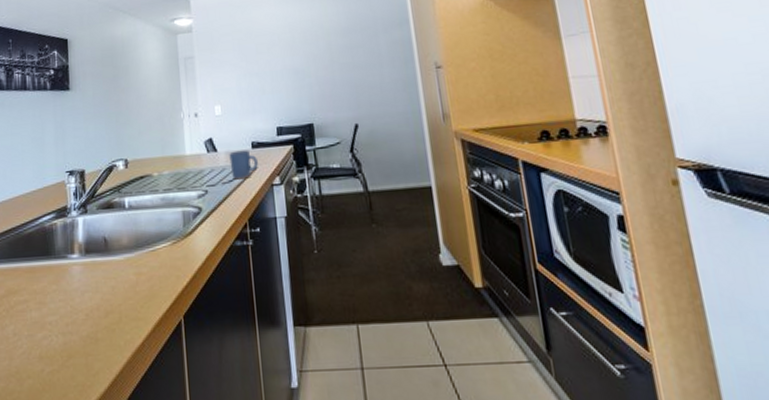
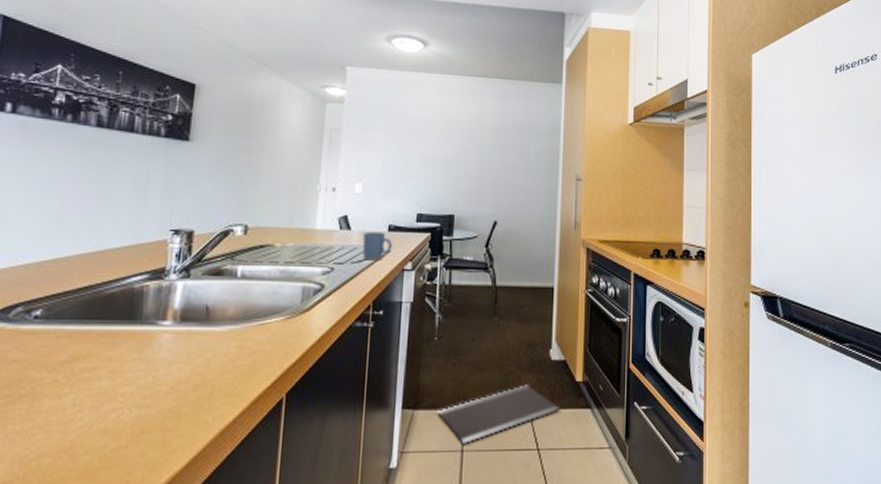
door mat: none [328,294,462,363] -> present [436,385,560,445]

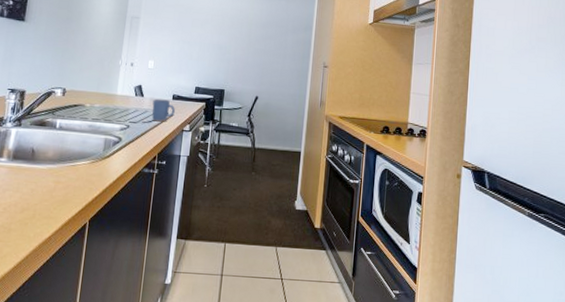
door mat: present [436,385,560,445] -> none [203,227,301,271]

